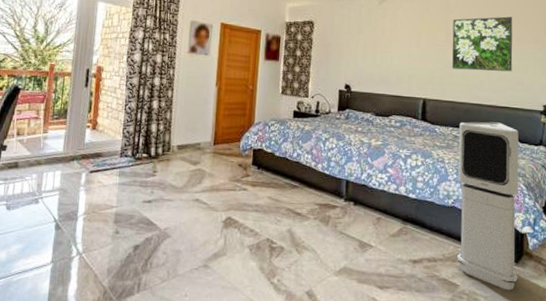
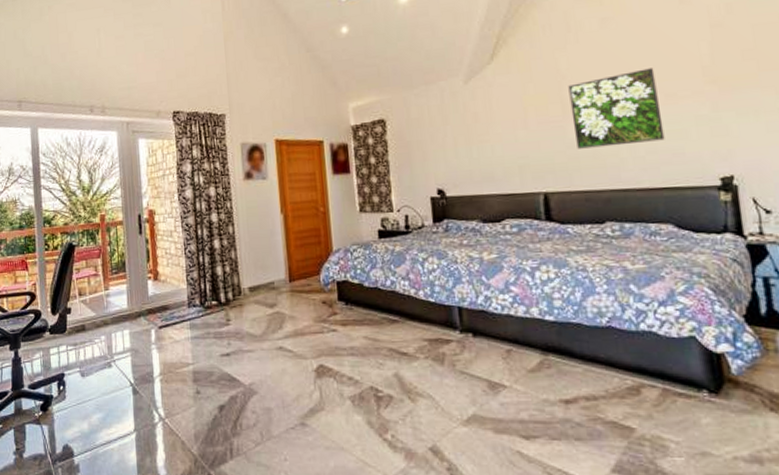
air purifier: present [457,121,519,291] -> none [600,209,723,432]

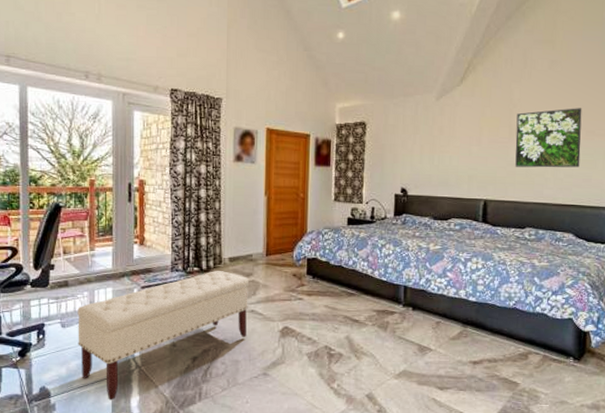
bench: none [96,303,277,460] -> present [77,271,249,401]

